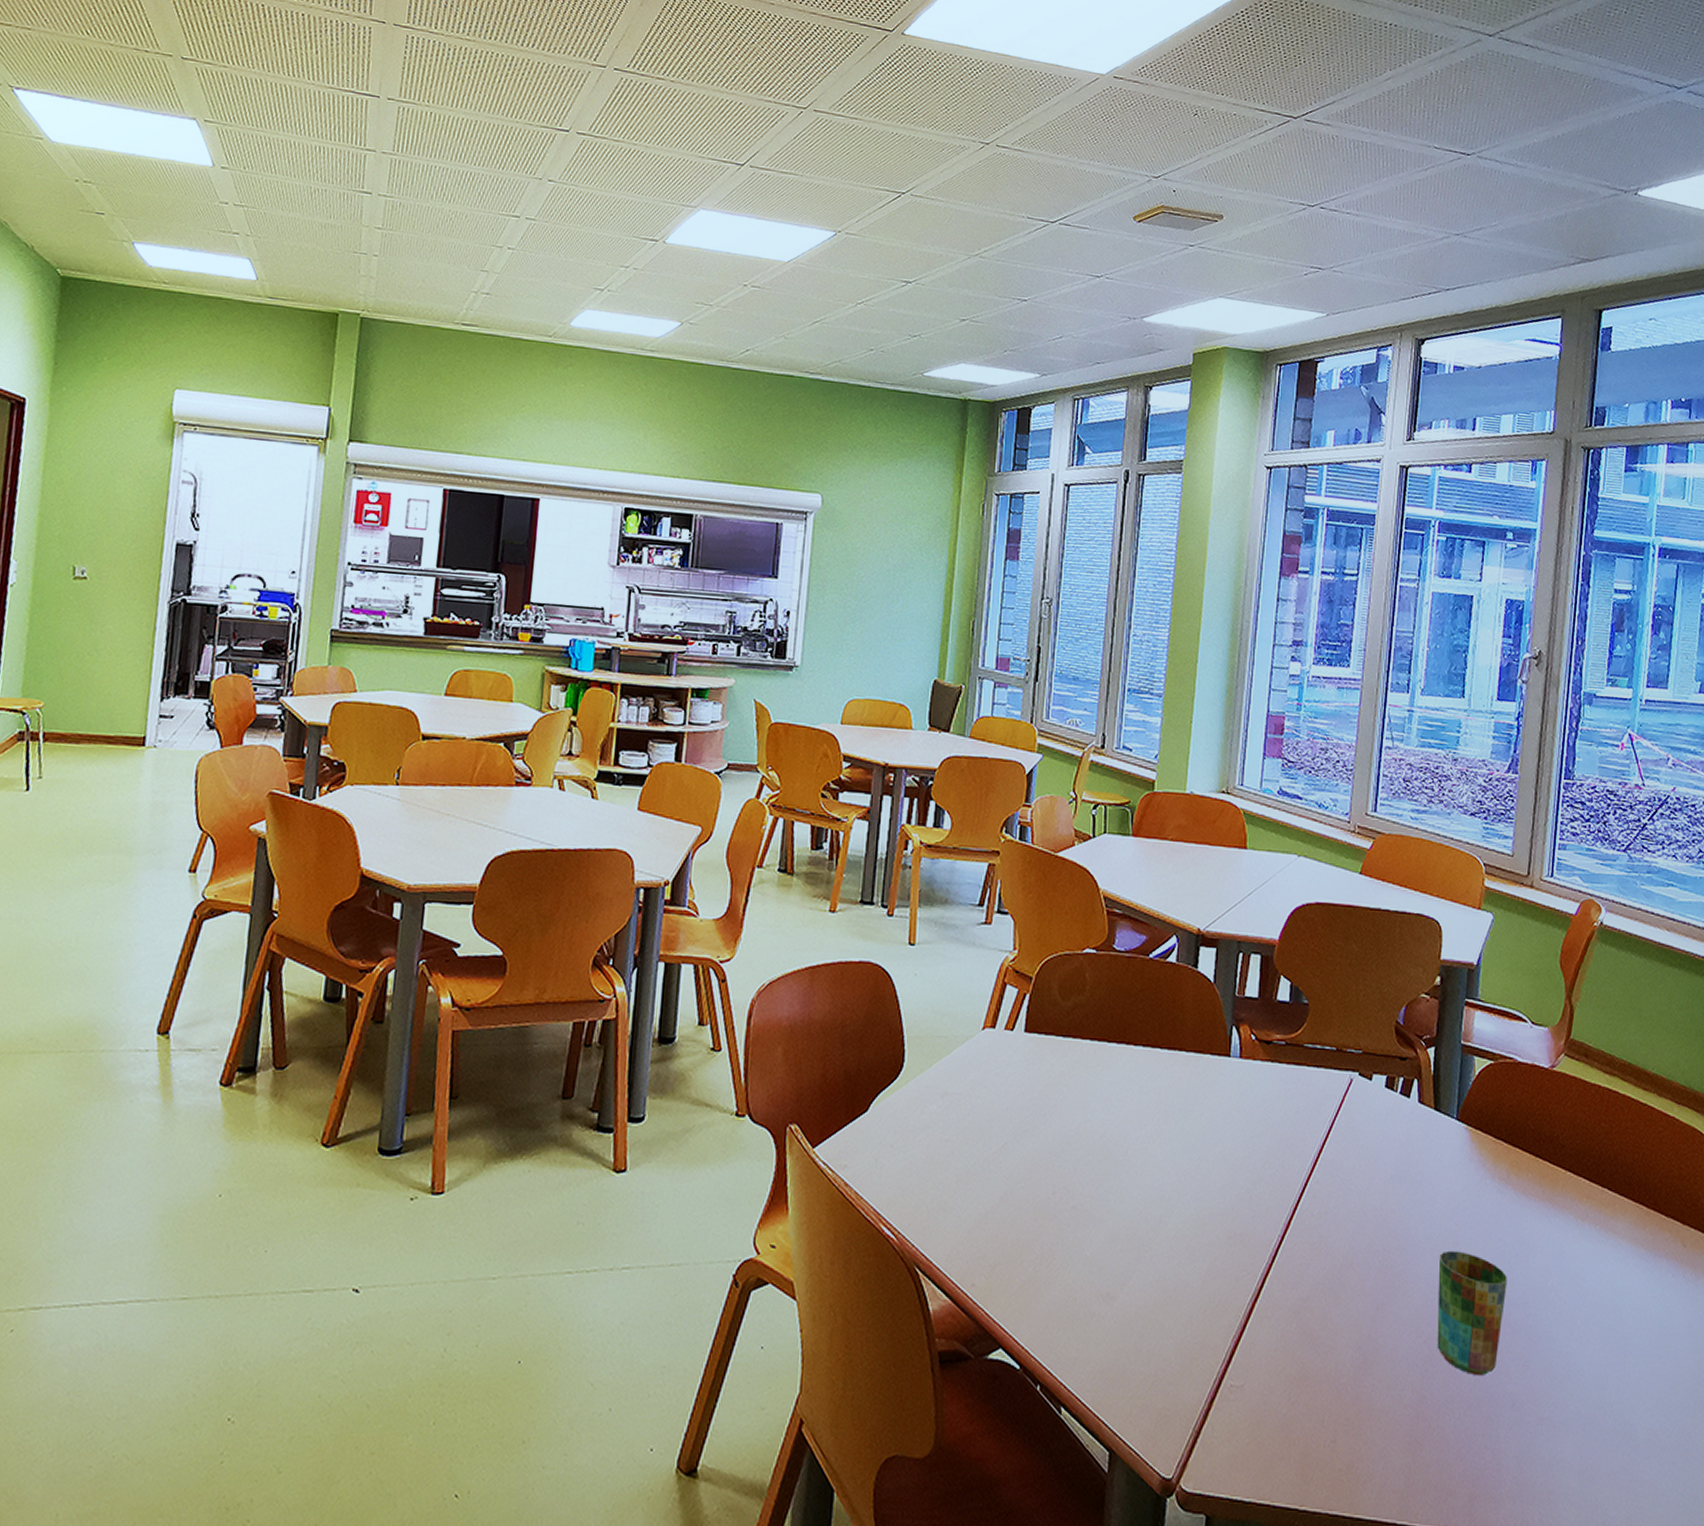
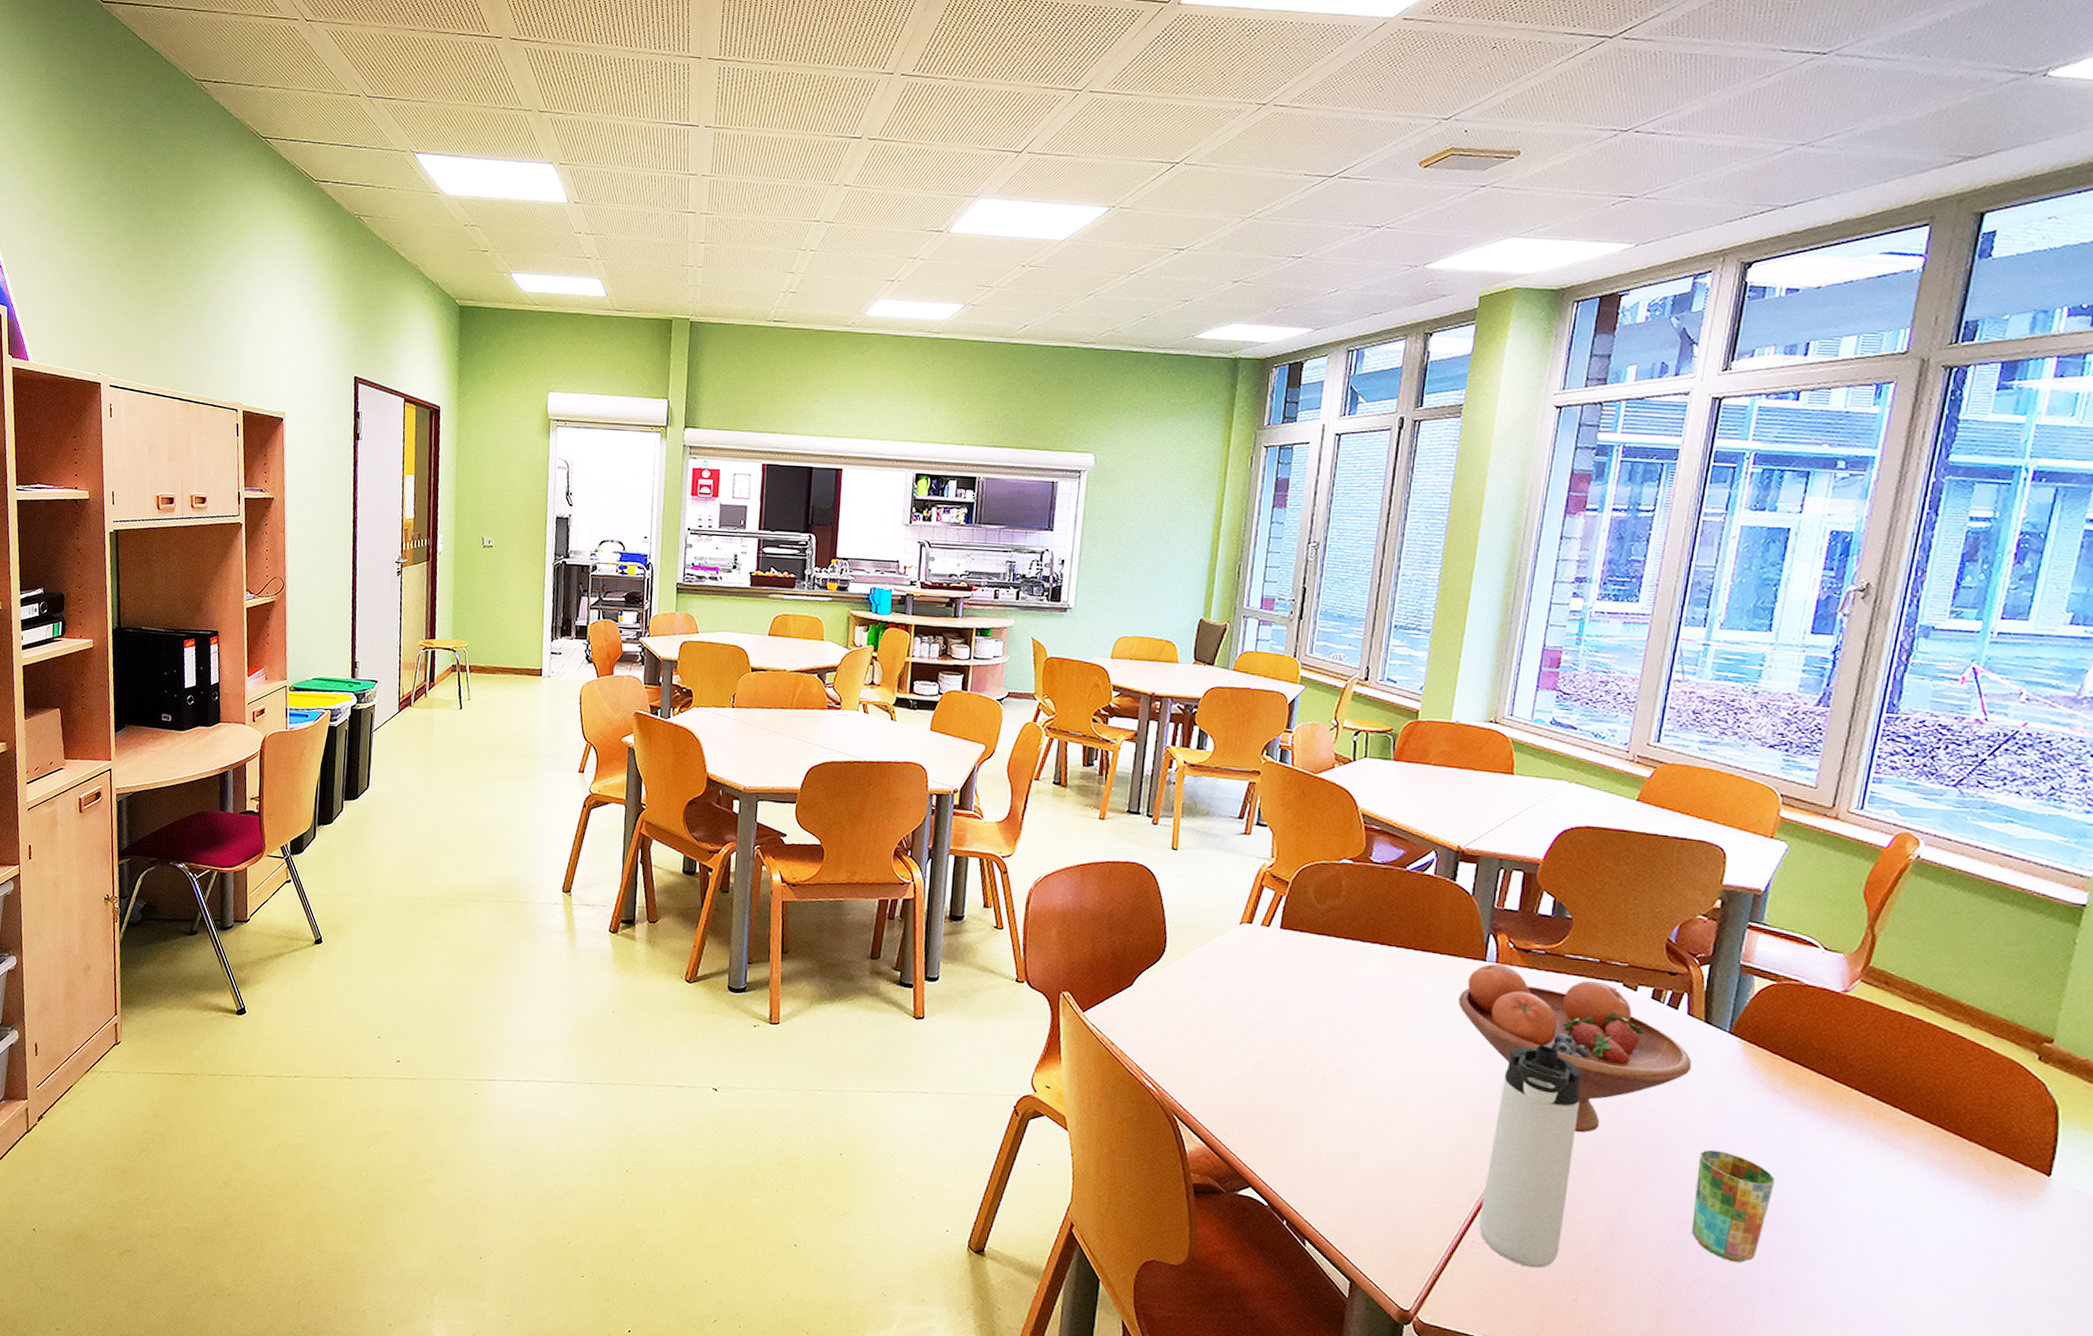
fruit bowl: none [1206,1058,1426,1245] -> present [1459,963,1692,1133]
thermos bottle: none [1237,1147,1327,1409] -> present [1479,1044,1582,1269]

